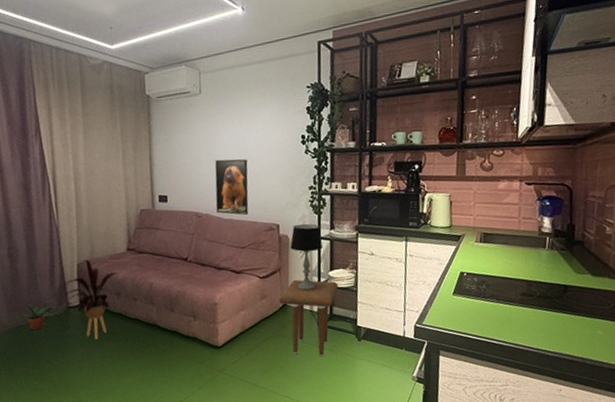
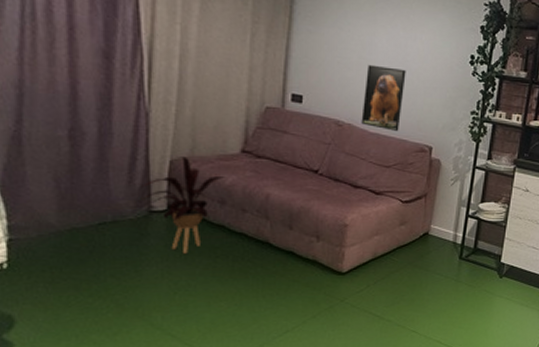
potted plant: present [13,301,57,331] -> none [67,202,133,236]
side table: present [279,279,339,357] -> none [420,208,487,292]
table lamp: present [290,223,322,291] -> none [441,149,477,221]

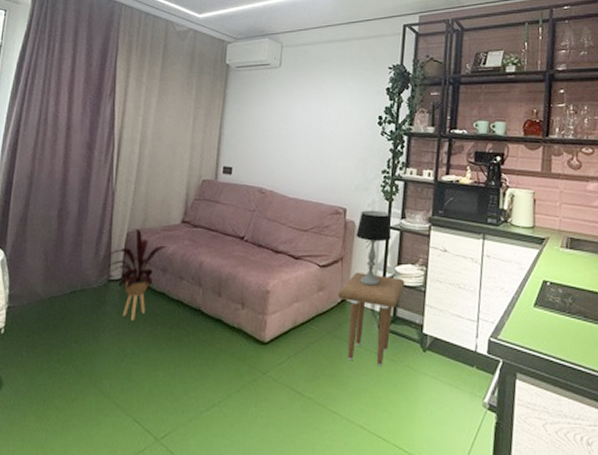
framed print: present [361,64,406,131] -> none [281,134,320,195]
side table: none [420,208,487,292] -> present [338,272,405,367]
table lamp: none [441,149,477,221] -> present [356,210,391,286]

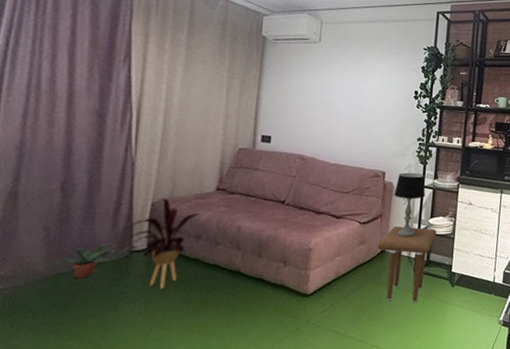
potted plant: none [49,272,97,303] -> present [53,244,116,279]

